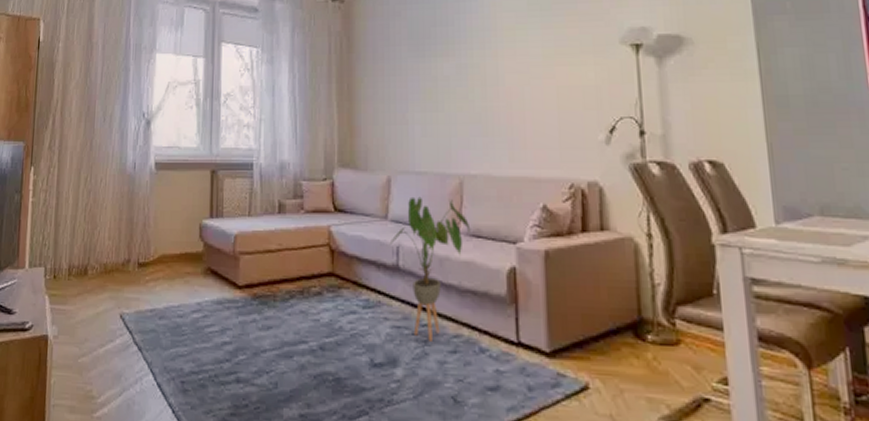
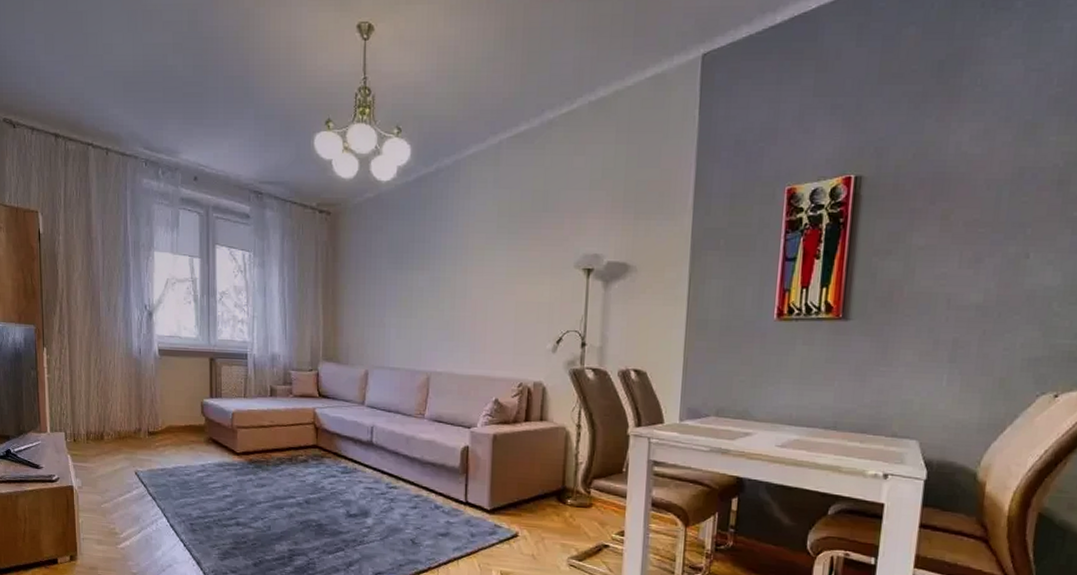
house plant: present [389,196,471,342] -> none [365,387,434,500]

